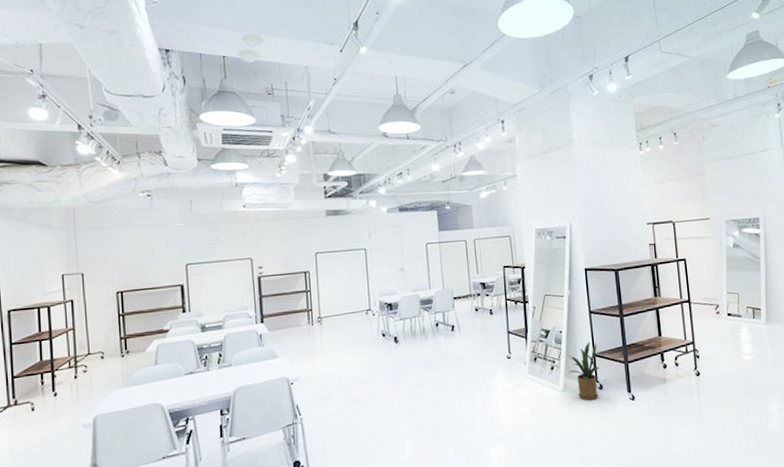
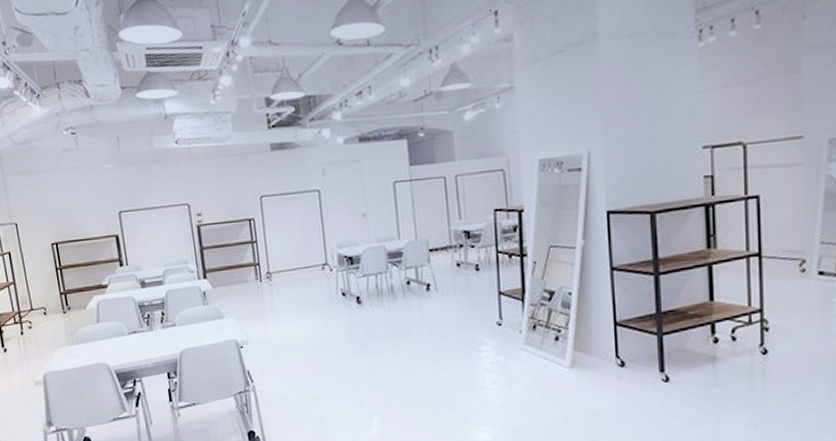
house plant: present [567,341,600,400] -> none [578,306,622,379]

